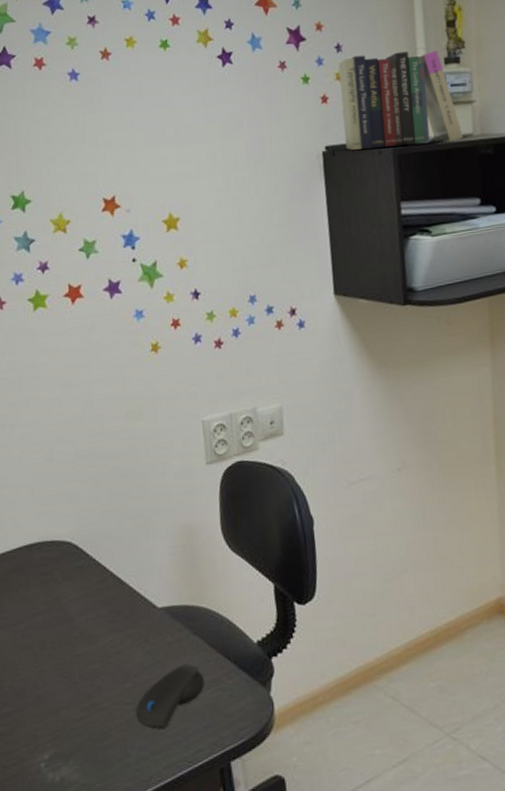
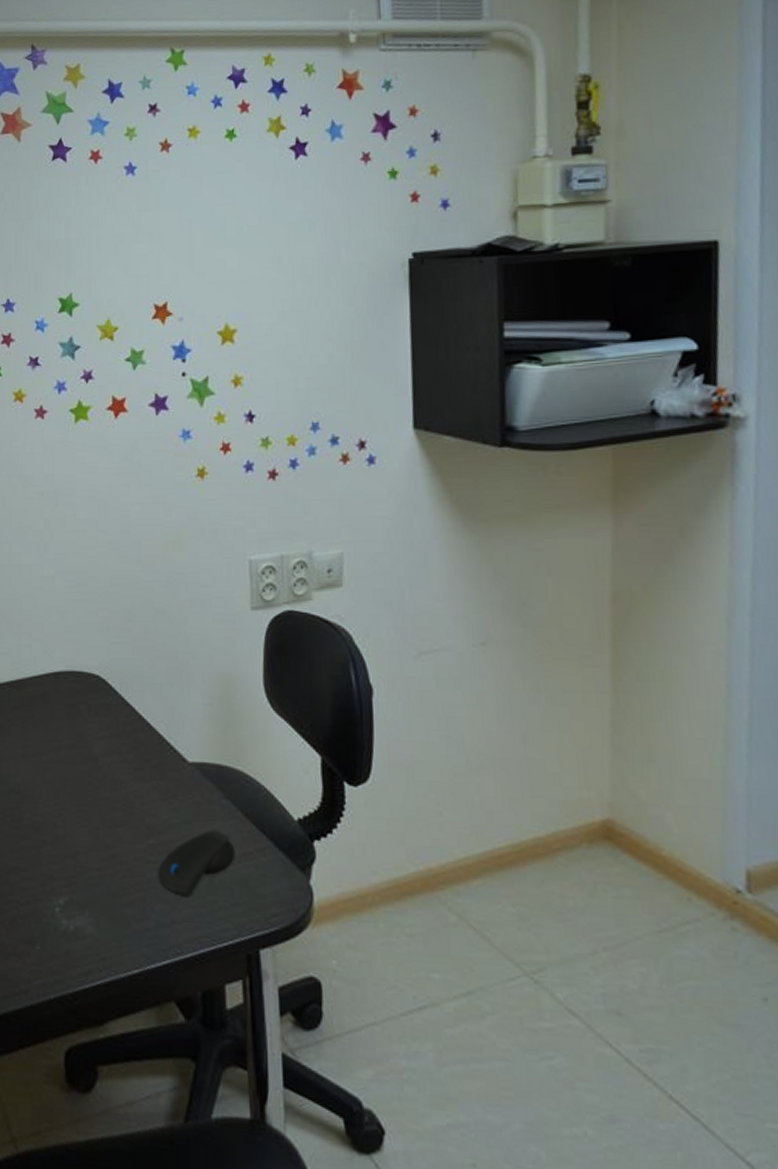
books: present [338,50,464,150] -> none [434,138,592,258]

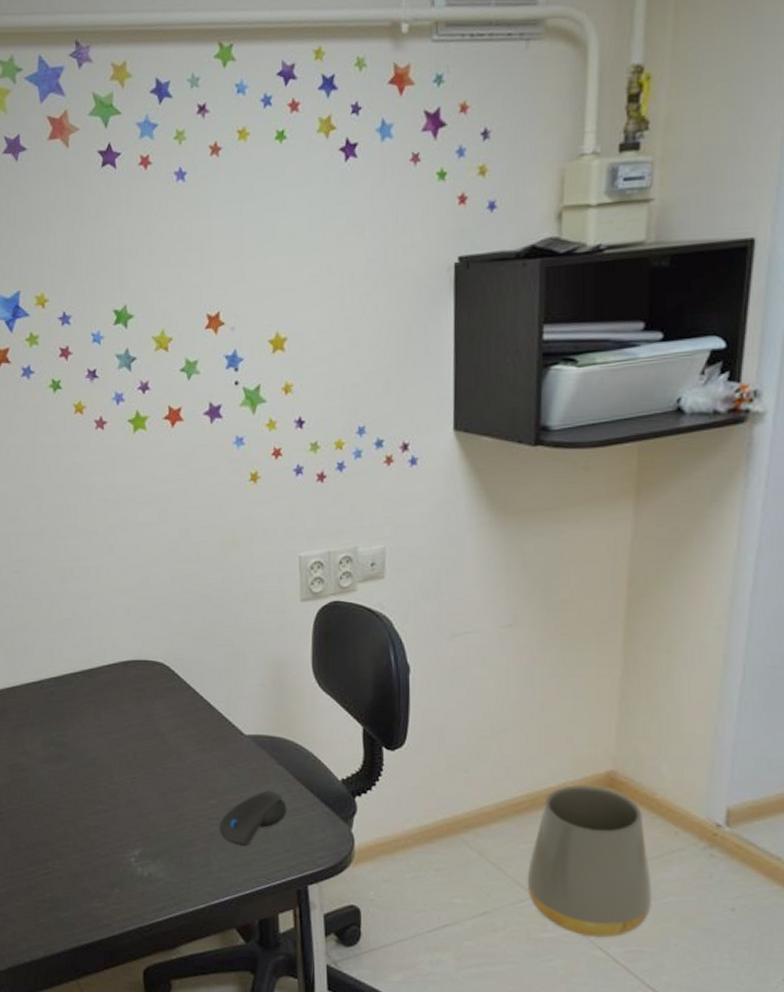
trash bin: none [516,835,667,1031] -> present [527,785,651,938]

